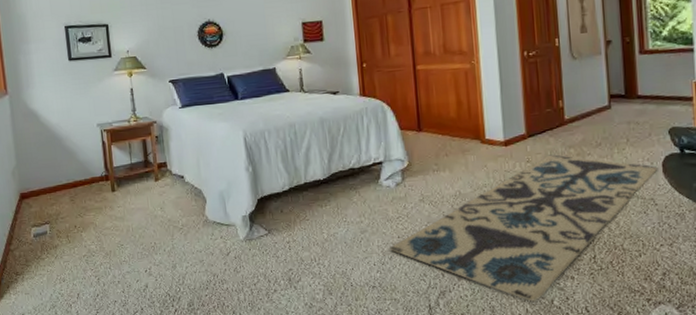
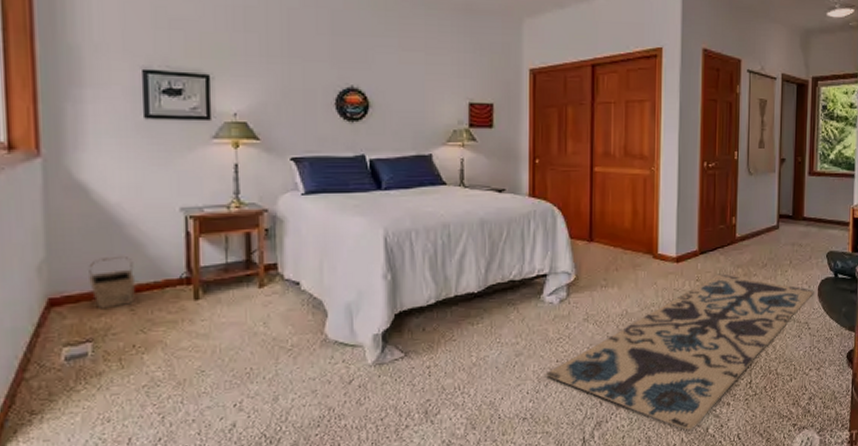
basket: none [43,161,73,200] -> present [89,255,136,310]

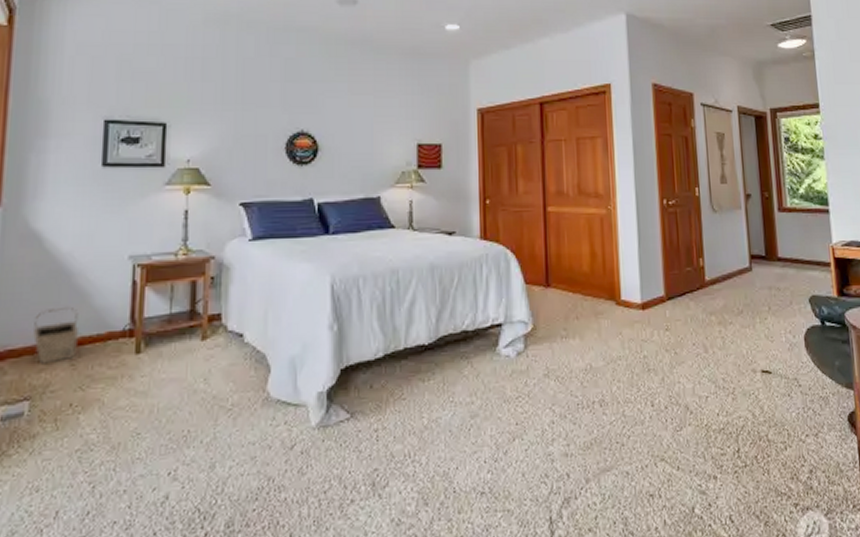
rug: present [546,274,814,430] -> none [505,322,800,510]

